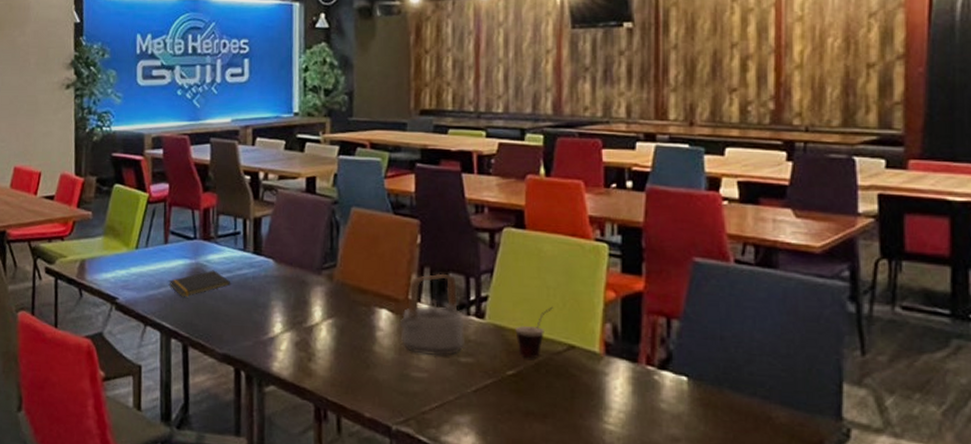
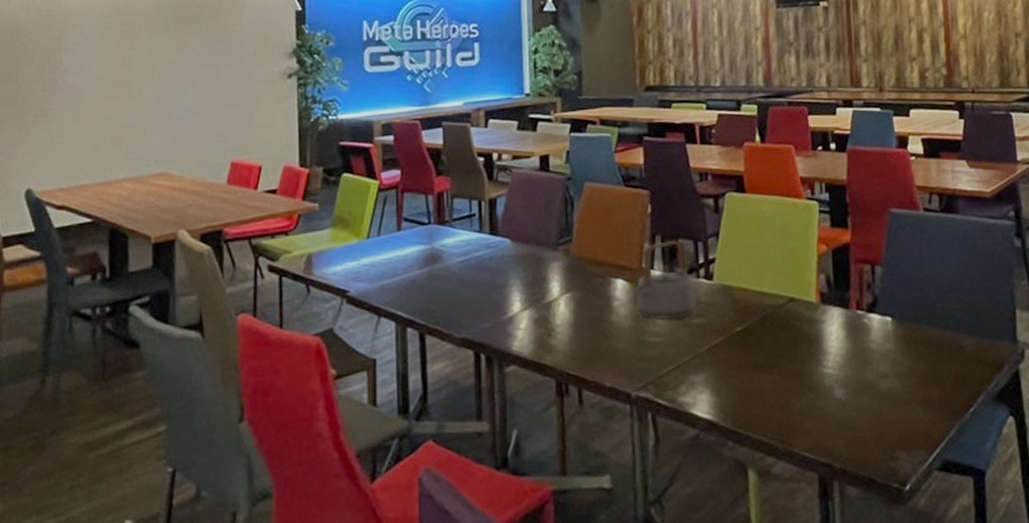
notepad: present [169,270,231,297] -> none [403,254,468,284]
cup: present [515,306,553,359] -> none [741,263,774,314]

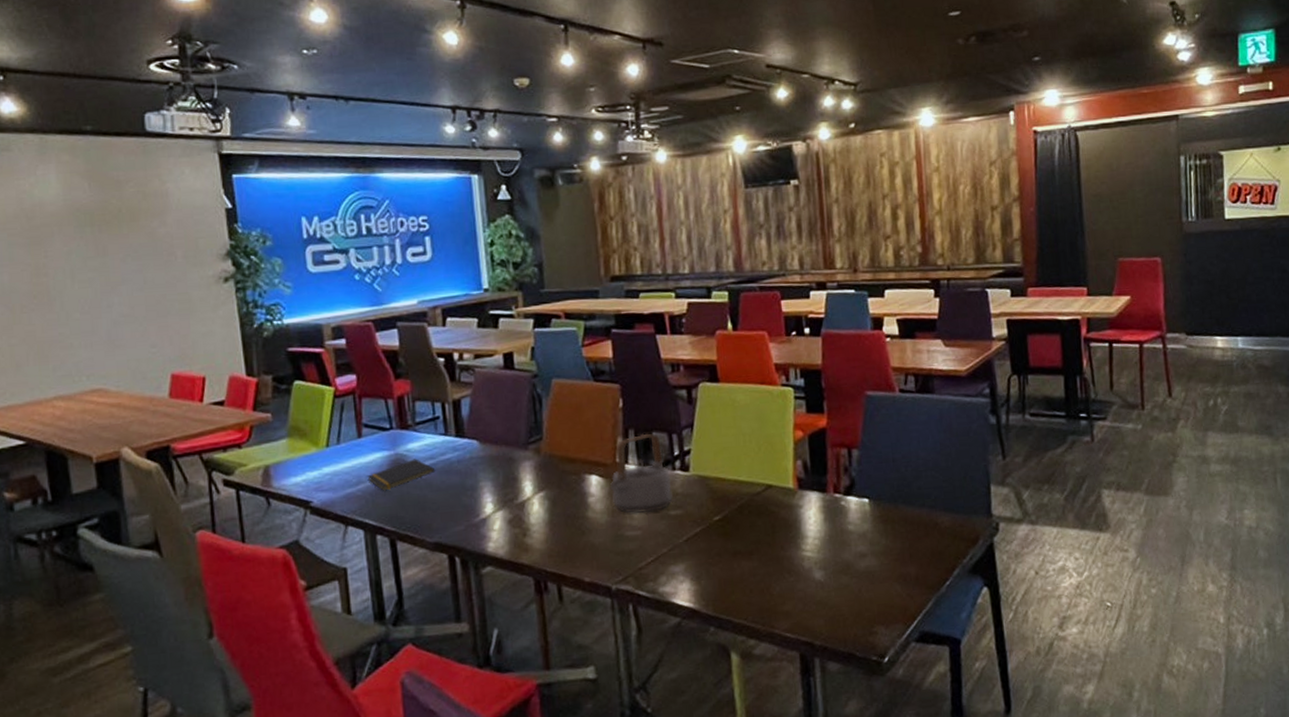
notepad: none [403,254,468,284] -> present [367,458,436,491]

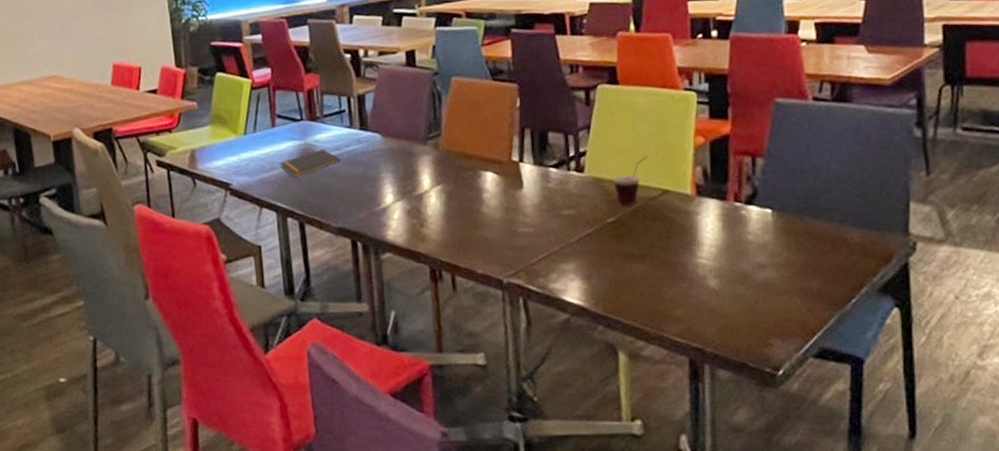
teapot: present [610,433,673,513] -> none [505,133,566,211]
cup: none [718,451,750,503] -> present [613,155,647,206]

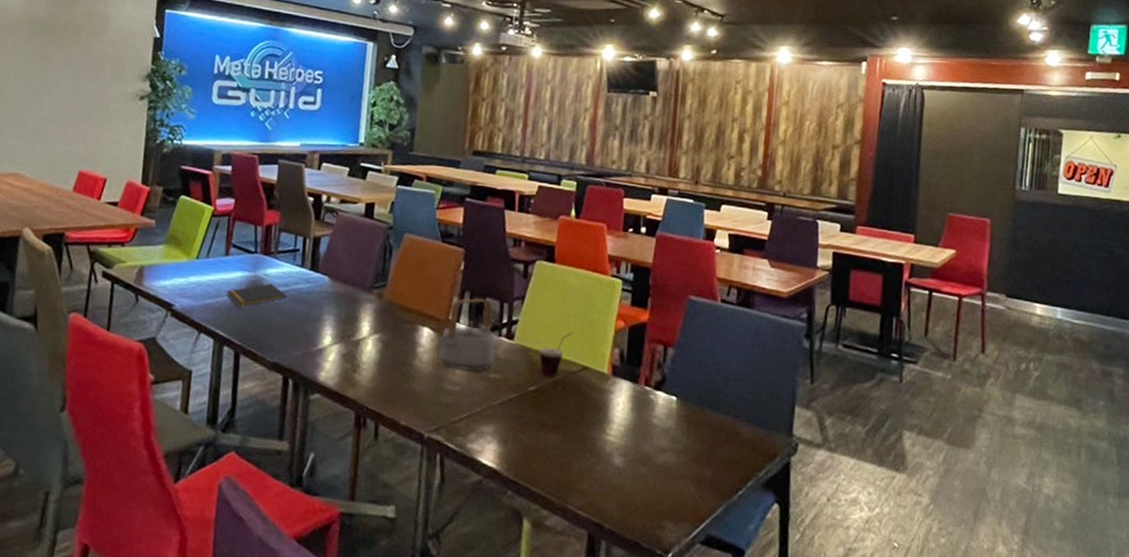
teapot: none [505,133,566,211] -> present [439,297,496,372]

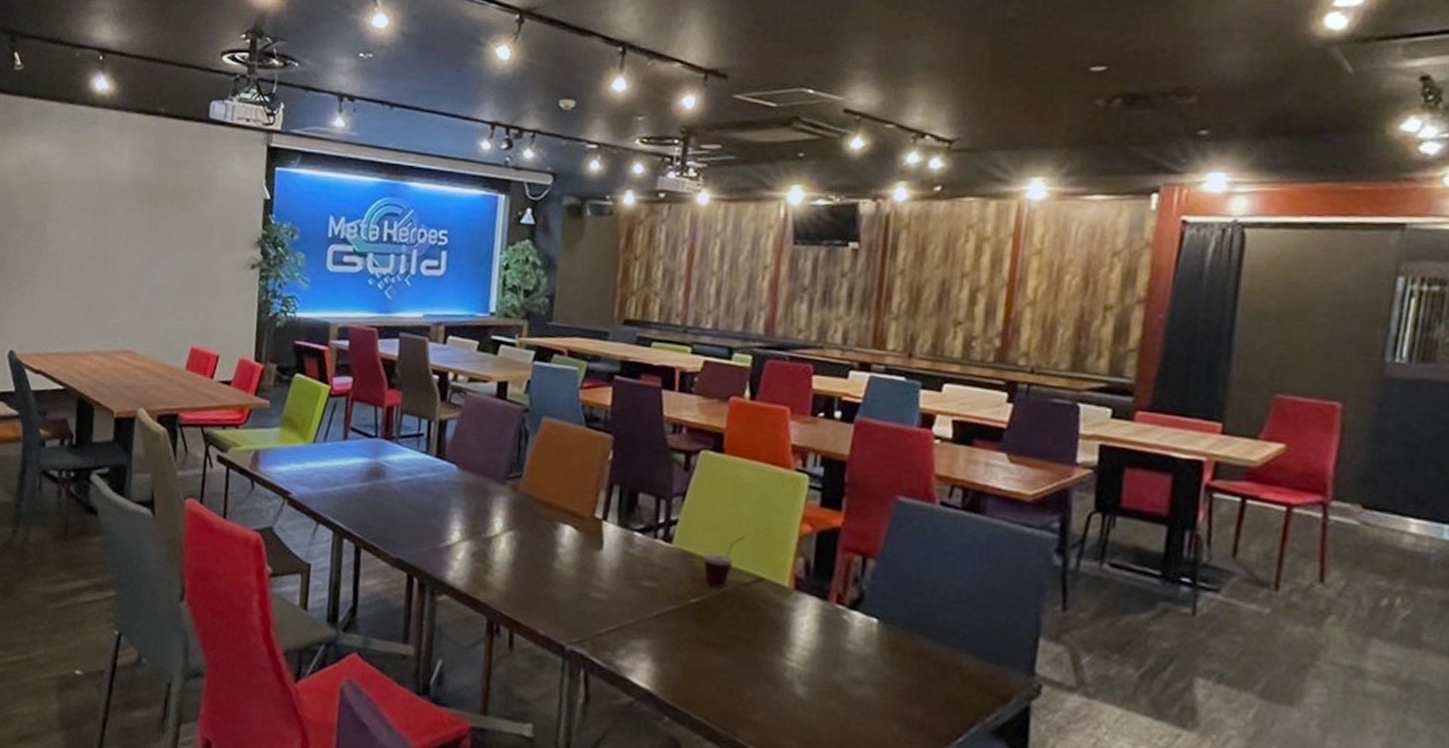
notepad: present [226,283,287,308] -> none [345,471,411,497]
teapot: present [439,297,496,372] -> none [583,492,651,578]

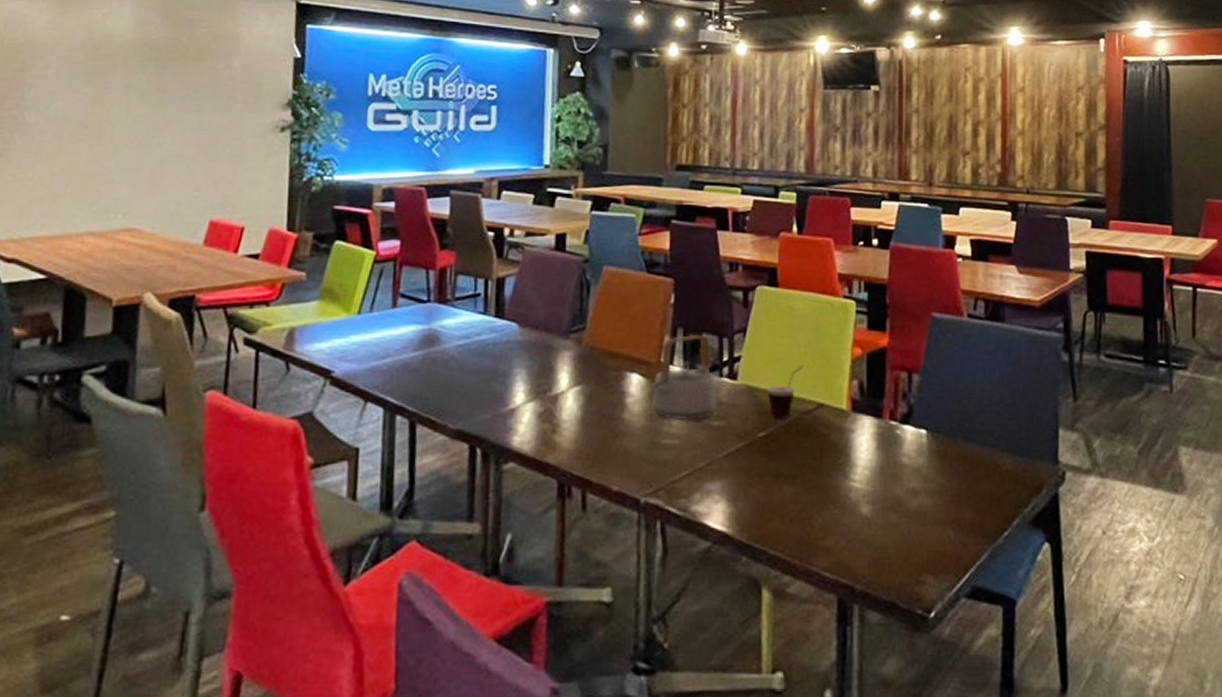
teapot: none [583,492,651,578] -> present [652,334,717,421]

